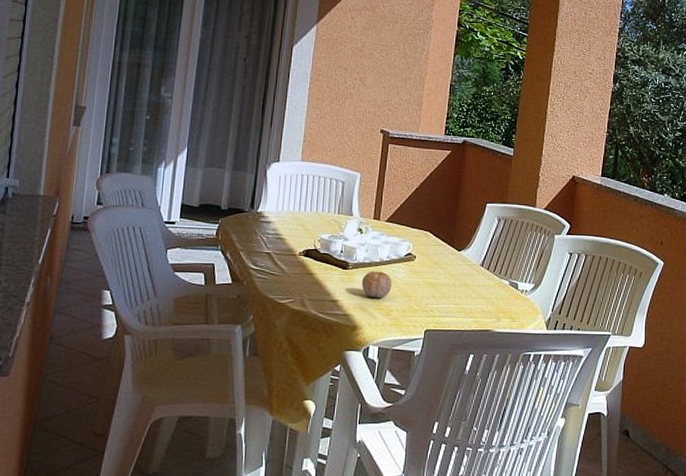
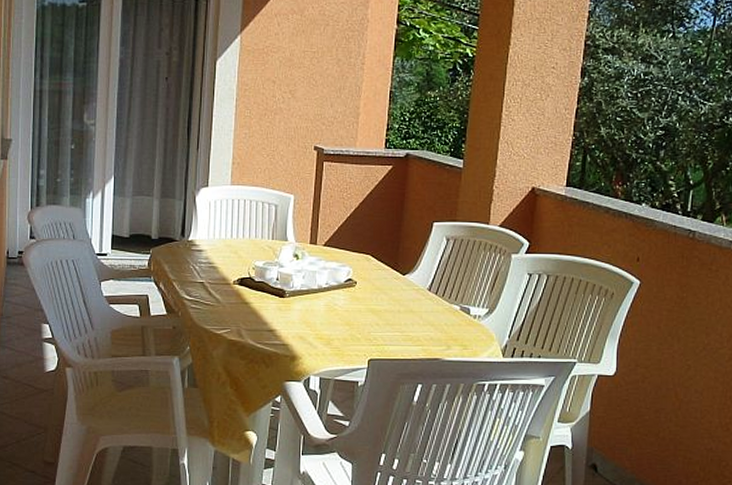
fruit: present [361,271,392,299] -> none [299,298,332,327]

